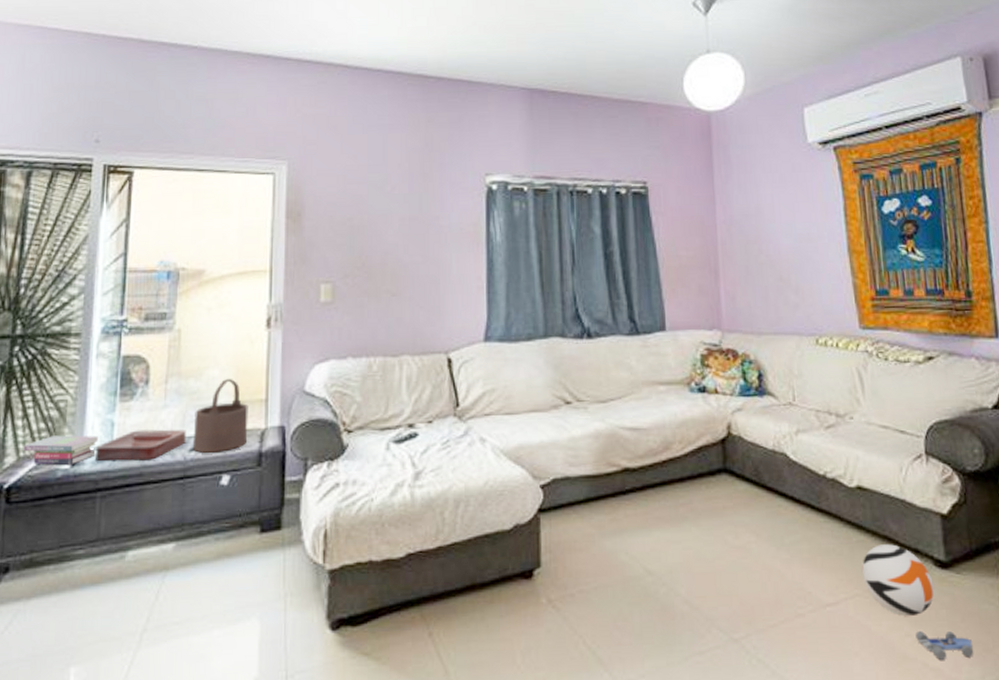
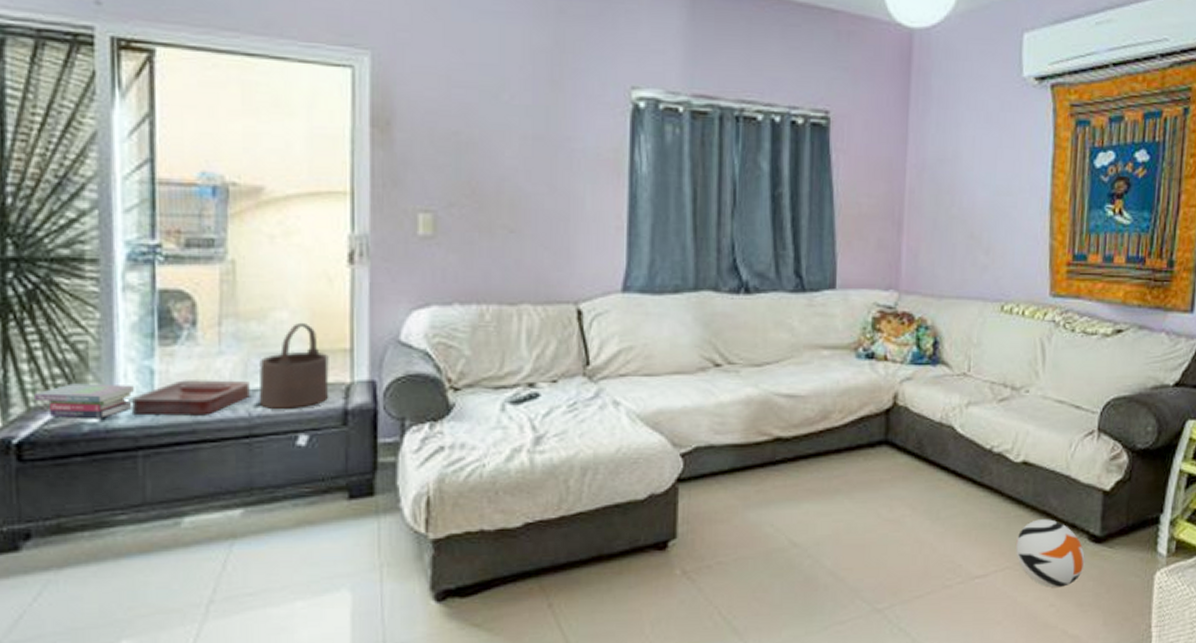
toy car: present [915,631,973,660] -> none [1059,601,1113,628]

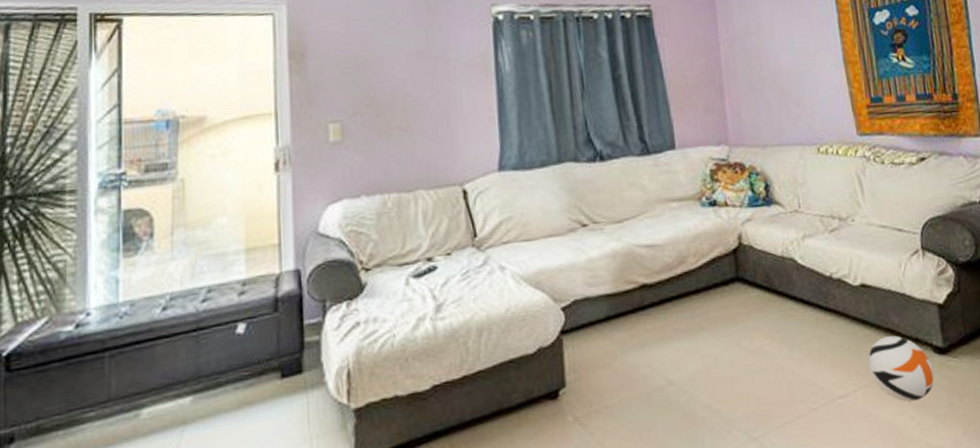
books: present [33,383,134,419] -> none [21,294,102,329]
decorative tray: present [132,378,250,416] -> none [101,280,197,320]
wooden bucket: present [258,322,329,409] -> none [203,225,262,303]

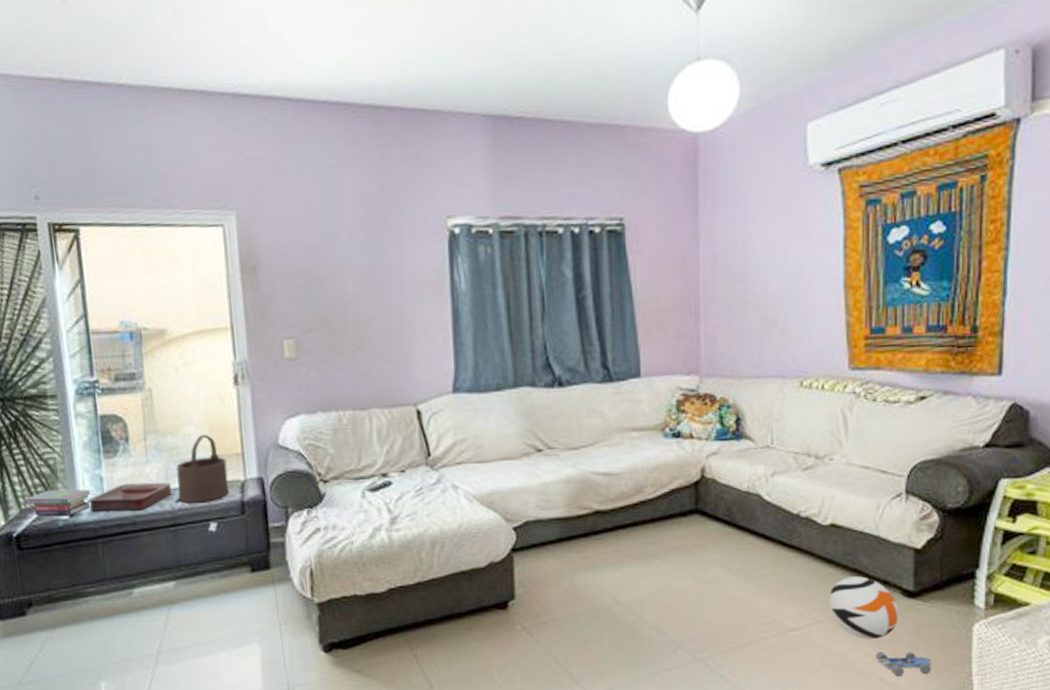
books: none [21,294,102,329] -> present [23,489,91,516]
decorative tray: none [101,280,197,320] -> present [90,482,172,512]
wooden bucket: none [203,225,262,303] -> present [176,434,229,503]
toy car: none [919,411,971,439] -> present [876,652,931,676]

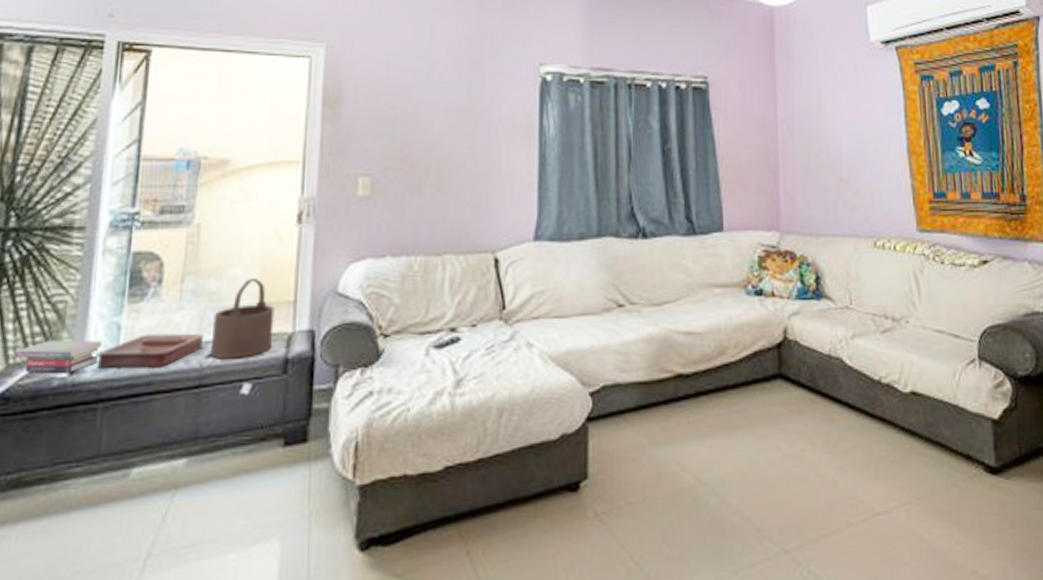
ball: present [829,576,899,639] -> none [914,450,984,523]
toy car: present [876,652,931,676] -> none [965,538,1020,567]

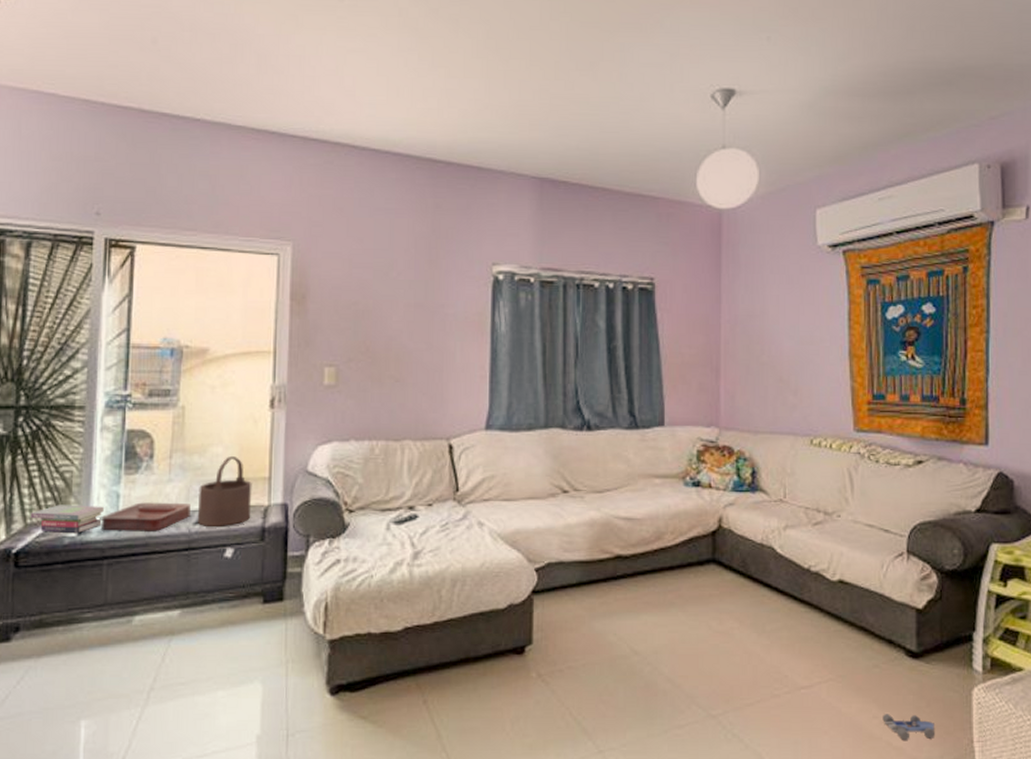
toy car: none [965,538,1020,567] -> present [882,714,934,740]

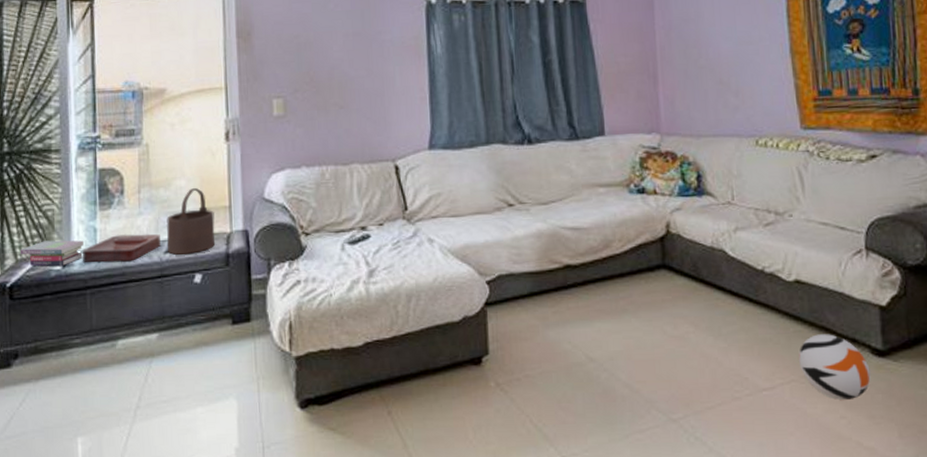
ball: none [838,634,904,700] -> present [799,334,871,400]
toy car: present [882,714,934,740] -> none [850,414,908,440]

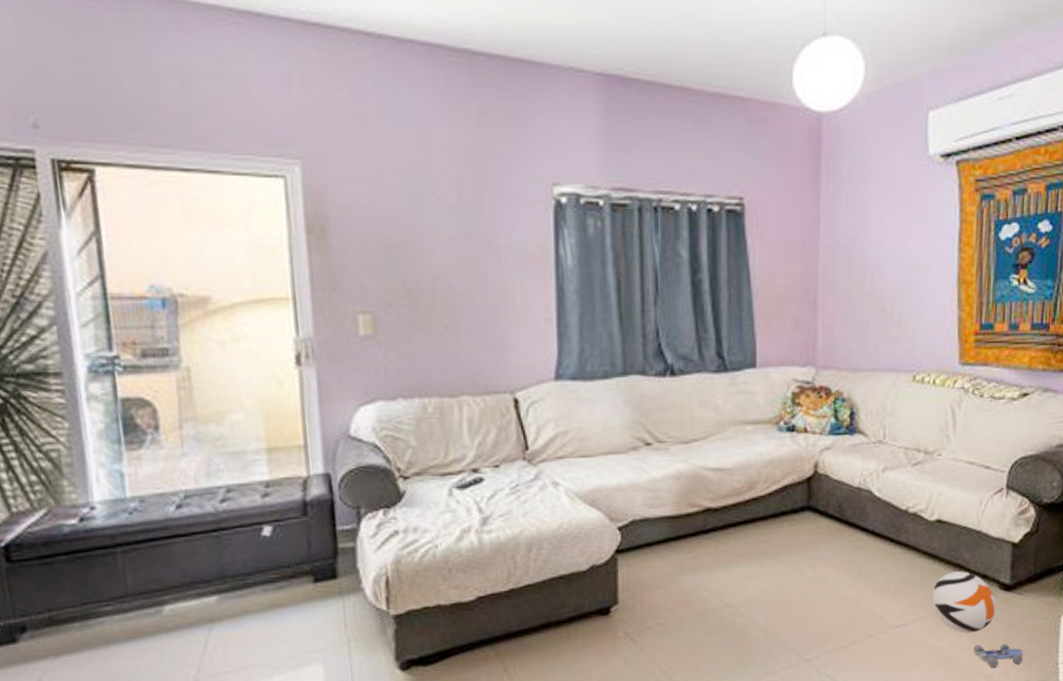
books: present [19,240,84,267] -> none [14,488,108,521]
decorative tray: present [83,233,161,263] -> none [106,478,215,515]
wooden bucket: present [166,187,215,255] -> none [220,422,288,504]
toy car: none [850,414,908,440] -> present [973,644,1023,668]

